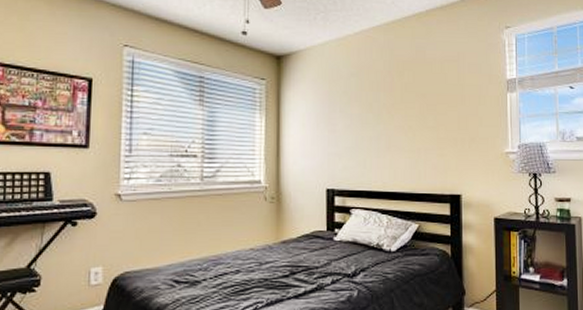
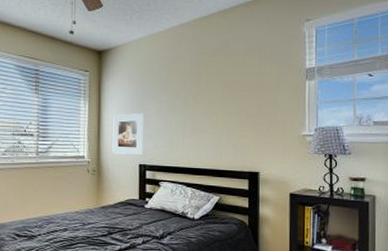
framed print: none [295,129,331,177] -> present [112,113,143,155]

